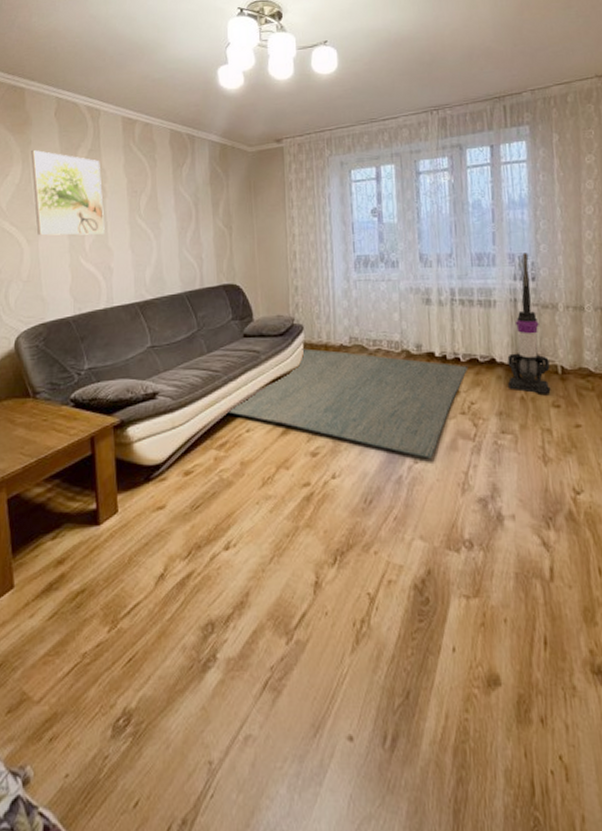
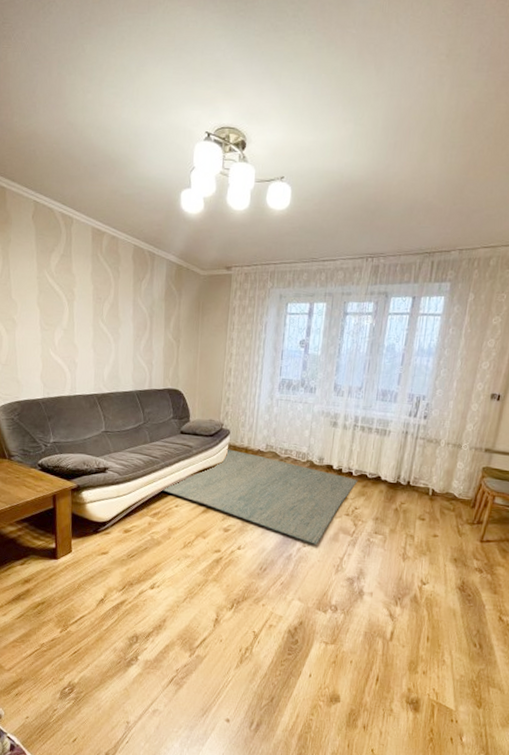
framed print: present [31,150,105,236] -> none [10,249,72,332]
vacuum cleaner: present [507,252,551,394] -> none [386,394,426,509]

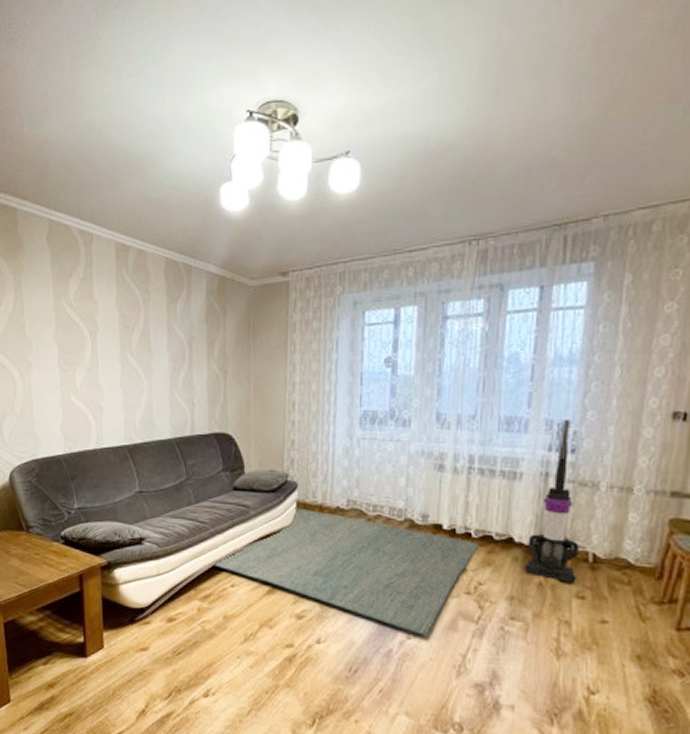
vacuum cleaner: none [386,394,426,509] -> present [524,419,579,583]

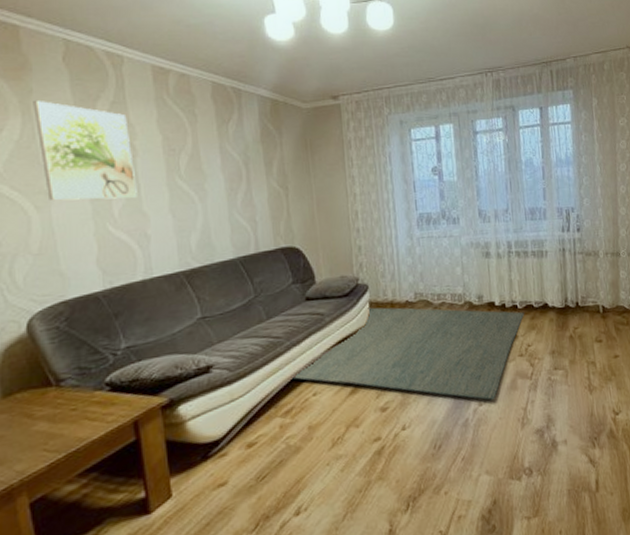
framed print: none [23,278,96,371] -> present [33,101,137,201]
vacuum cleaner: present [524,419,579,583] -> none [558,206,594,332]

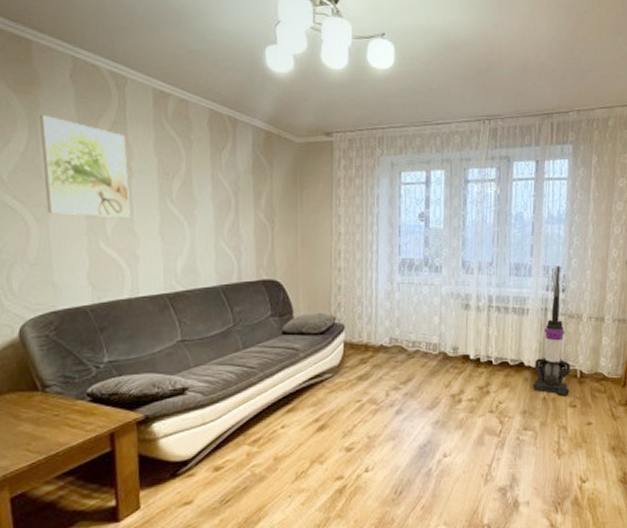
rug: present [292,307,525,400] -> none [263,347,499,453]
vacuum cleaner: none [558,206,594,332] -> present [532,265,571,395]

